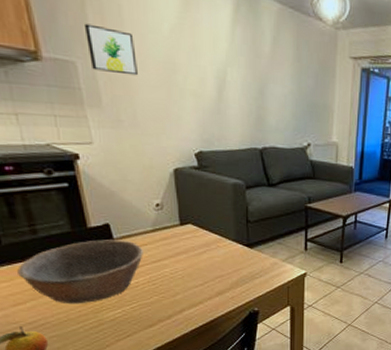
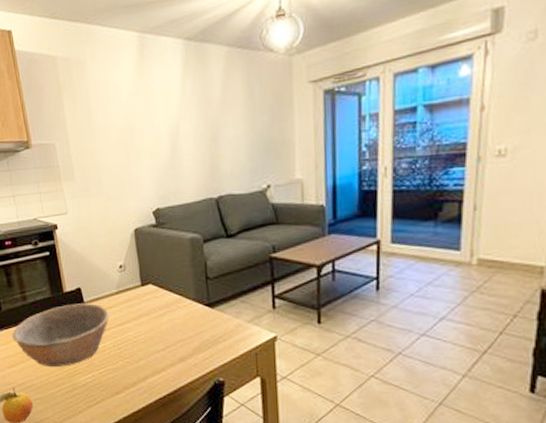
wall art: present [83,23,138,76] -> none [61,108,102,148]

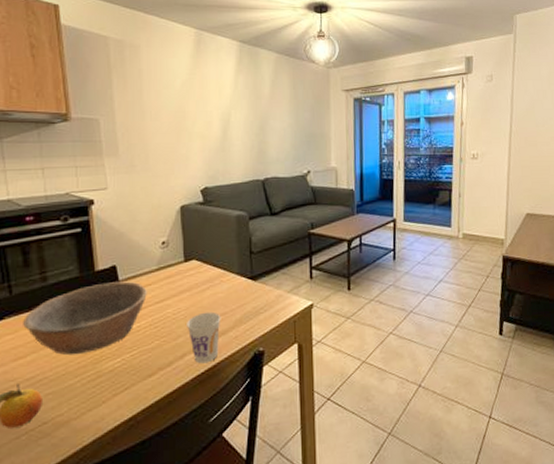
cup: none [147,337,180,388] -> present [187,311,221,364]

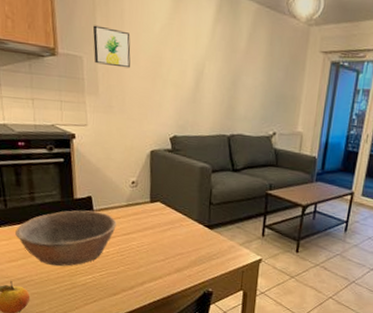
wall art: none [109,87,152,126] -> present [92,25,131,69]
cup: present [187,311,221,364] -> none [148,249,178,293]

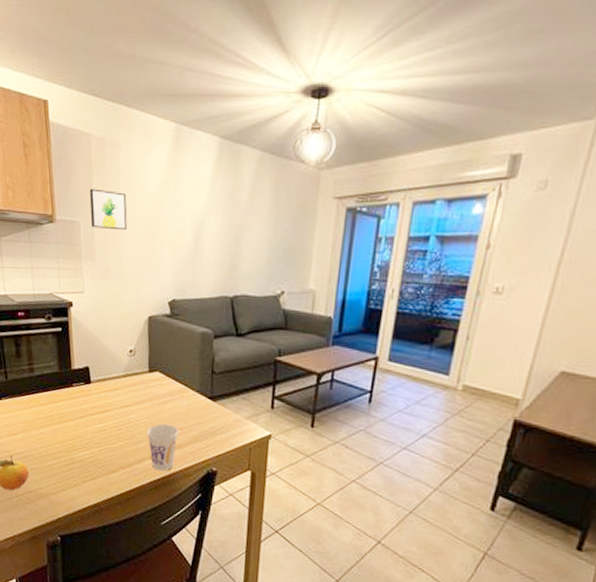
bowl: present [15,210,117,267] -> none [15,381,114,441]
cup: none [148,249,178,293] -> present [147,423,179,472]

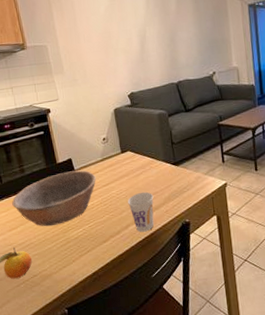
bowl: none [15,381,114,441] -> present [12,170,96,227]
wall art: present [89,188,127,231] -> none [51,18,86,49]

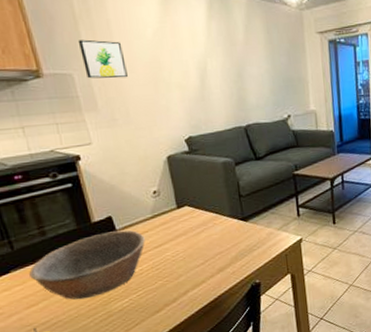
wall art: none [51,18,86,49] -> present [77,39,128,79]
cup: present [128,191,154,232] -> none [186,252,219,298]

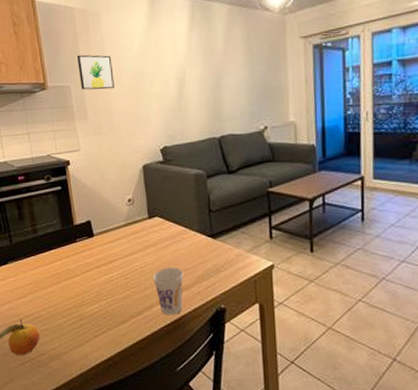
bowl: present [29,229,145,300] -> none [21,235,118,298]
cup: none [186,252,219,298] -> present [153,267,184,316]

